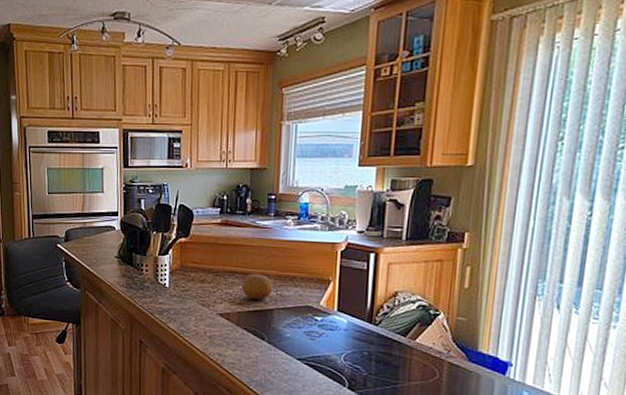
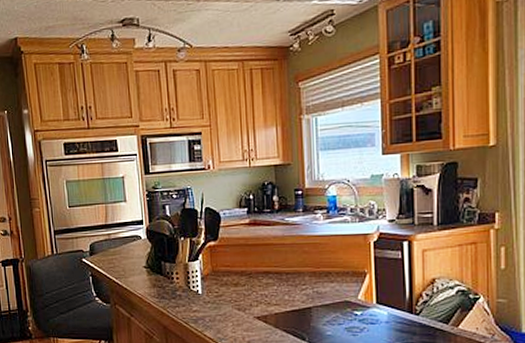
fruit: present [241,273,273,299] -> none [276,272,309,298]

